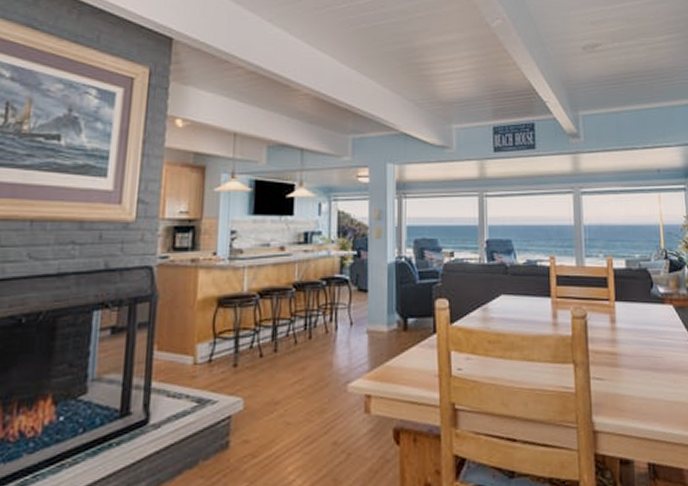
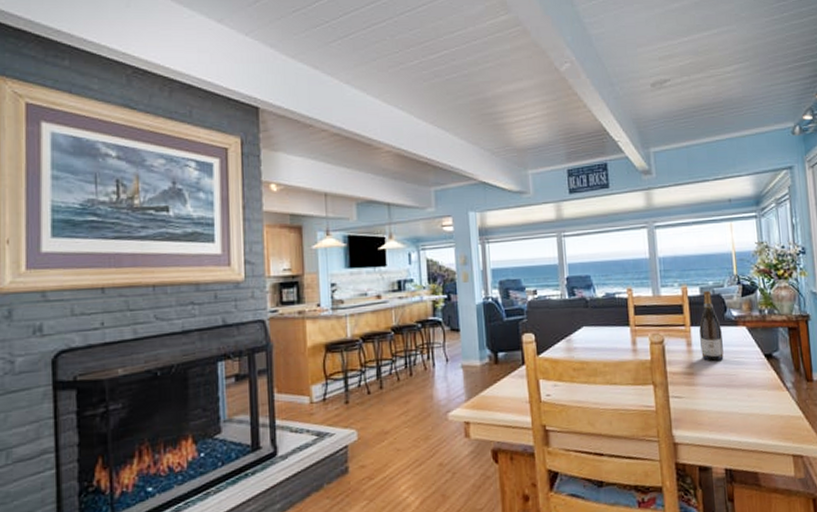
wine bottle: none [624,263,649,341] -> present [699,290,724,361]

